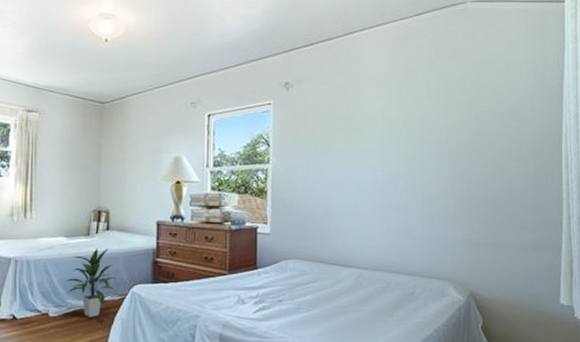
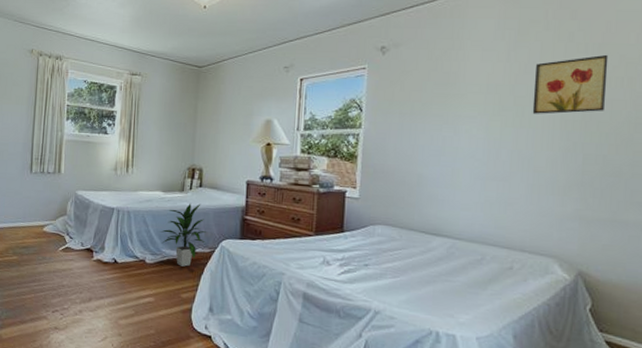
wall art: none [423,91,483,146] -> present [532,54,609,114]

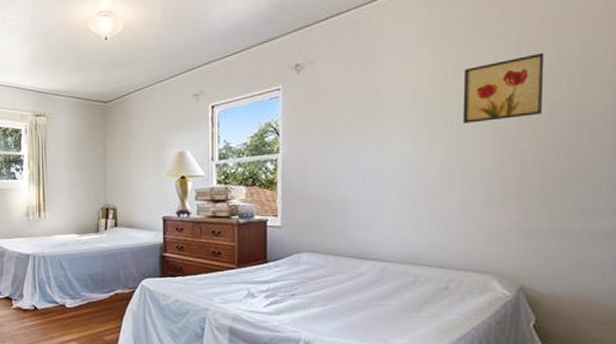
indoor plant: present [160,203,207,267] -> none [78,244,126,309]

